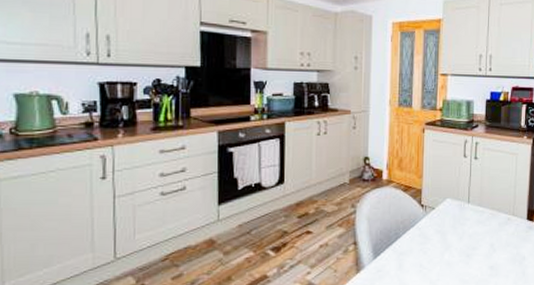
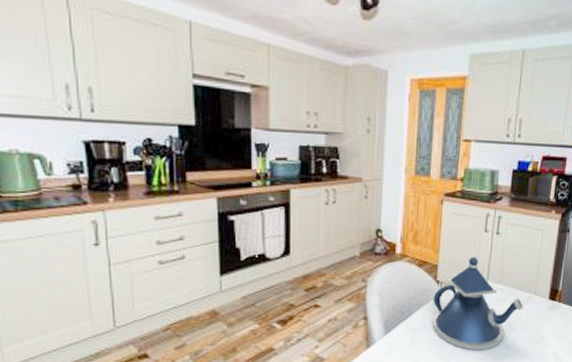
teapot: none [418,181,503,273] -> present [433,256,523,351]

